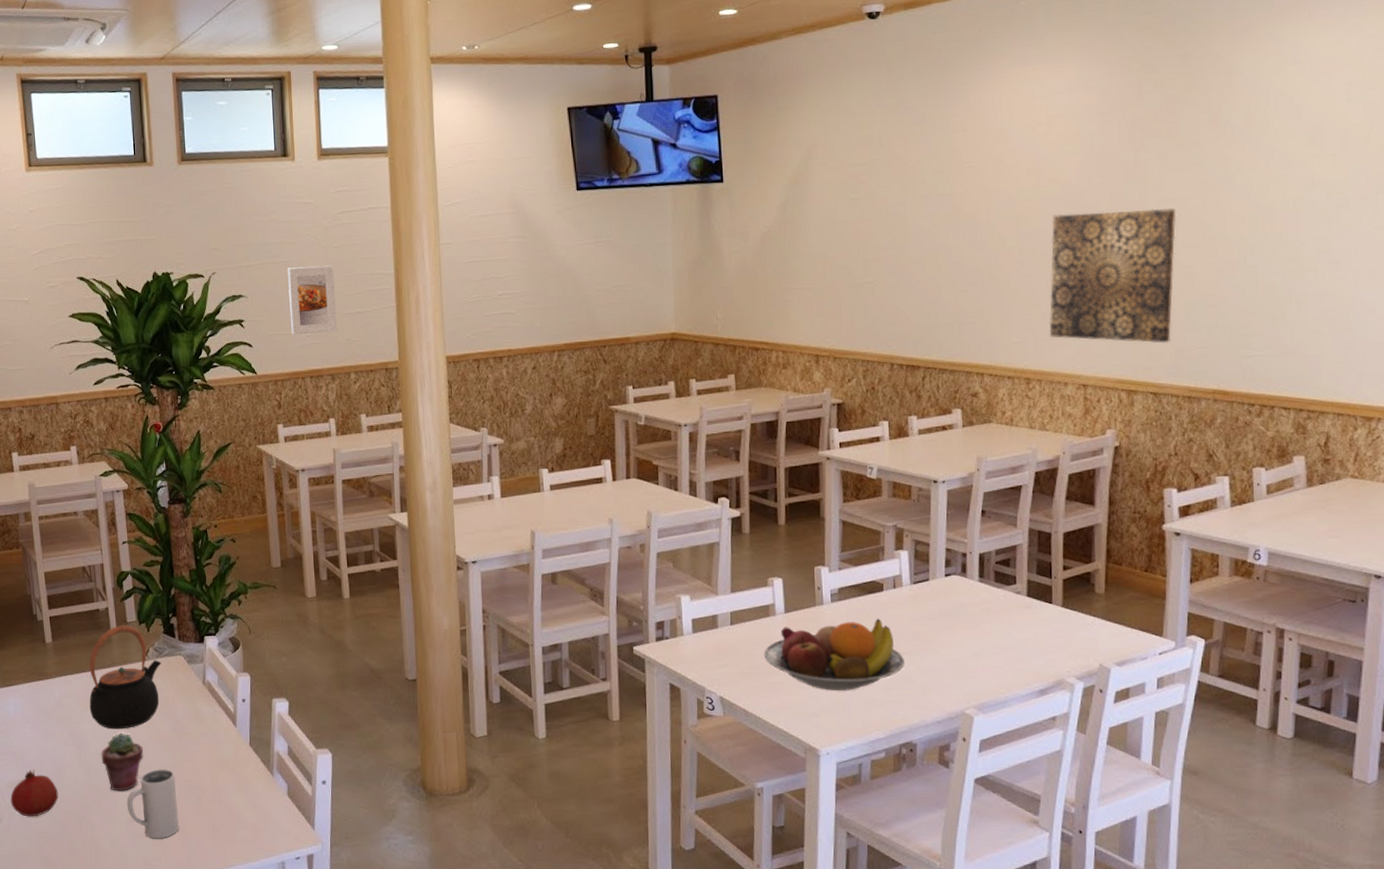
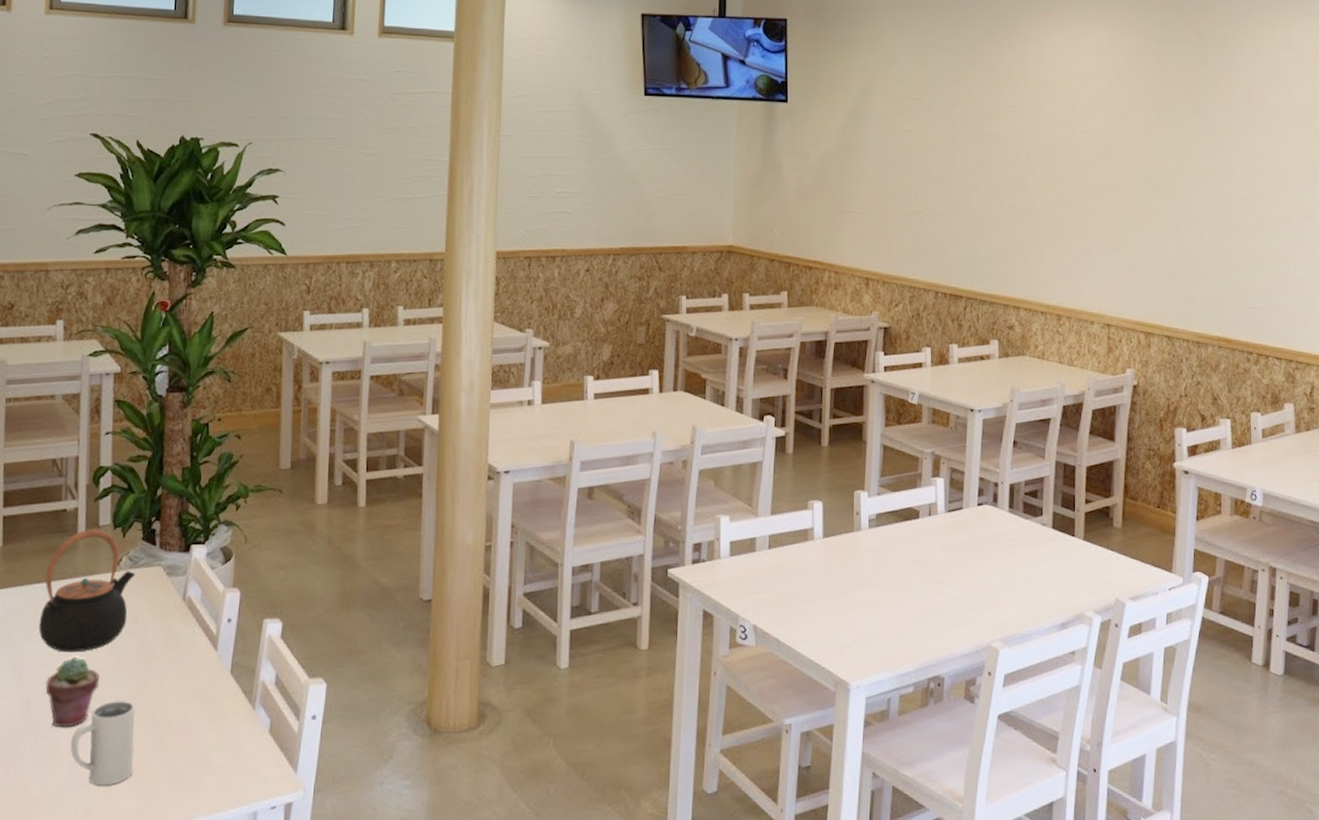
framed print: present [288,265,337,335] -> none [330,145,384,217]
fruit bowl: present [764,618,905,690] -> none [800,546,936,620]
wall art: present [1049,208,1177,344] -> none [1078,163,1190,291]

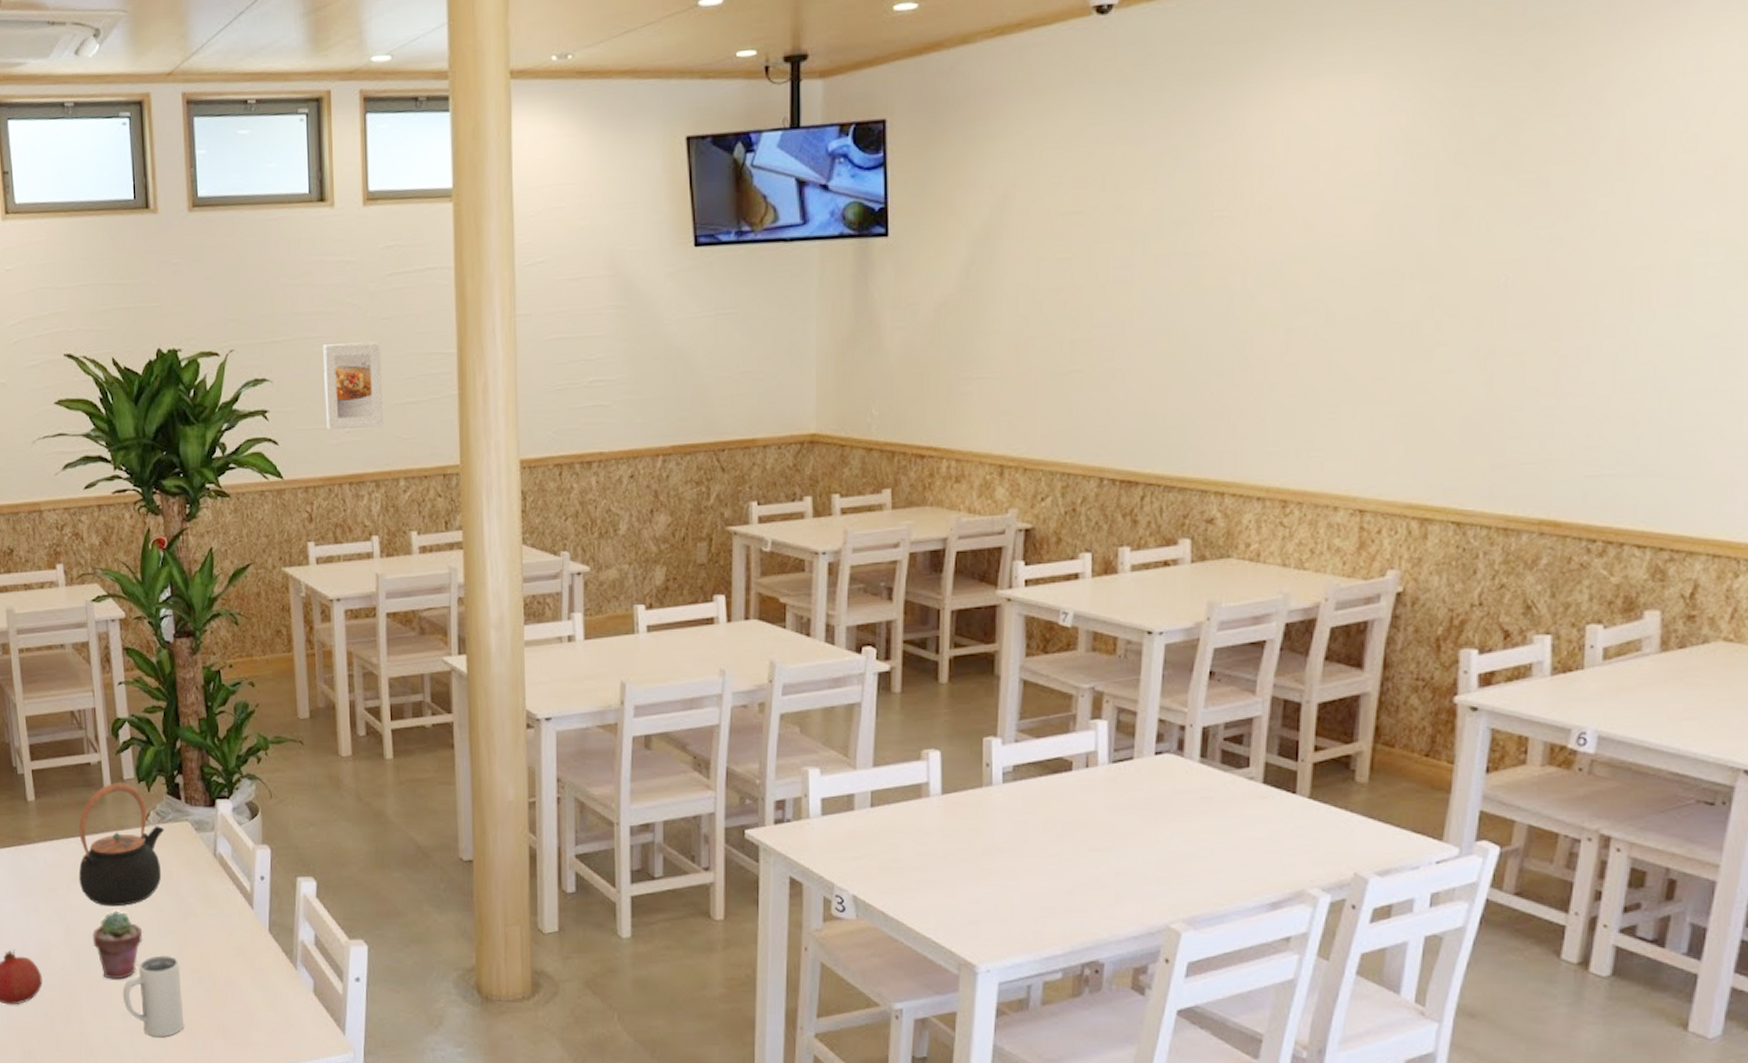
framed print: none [330,145,384,217] -> present [323,342,384,430]

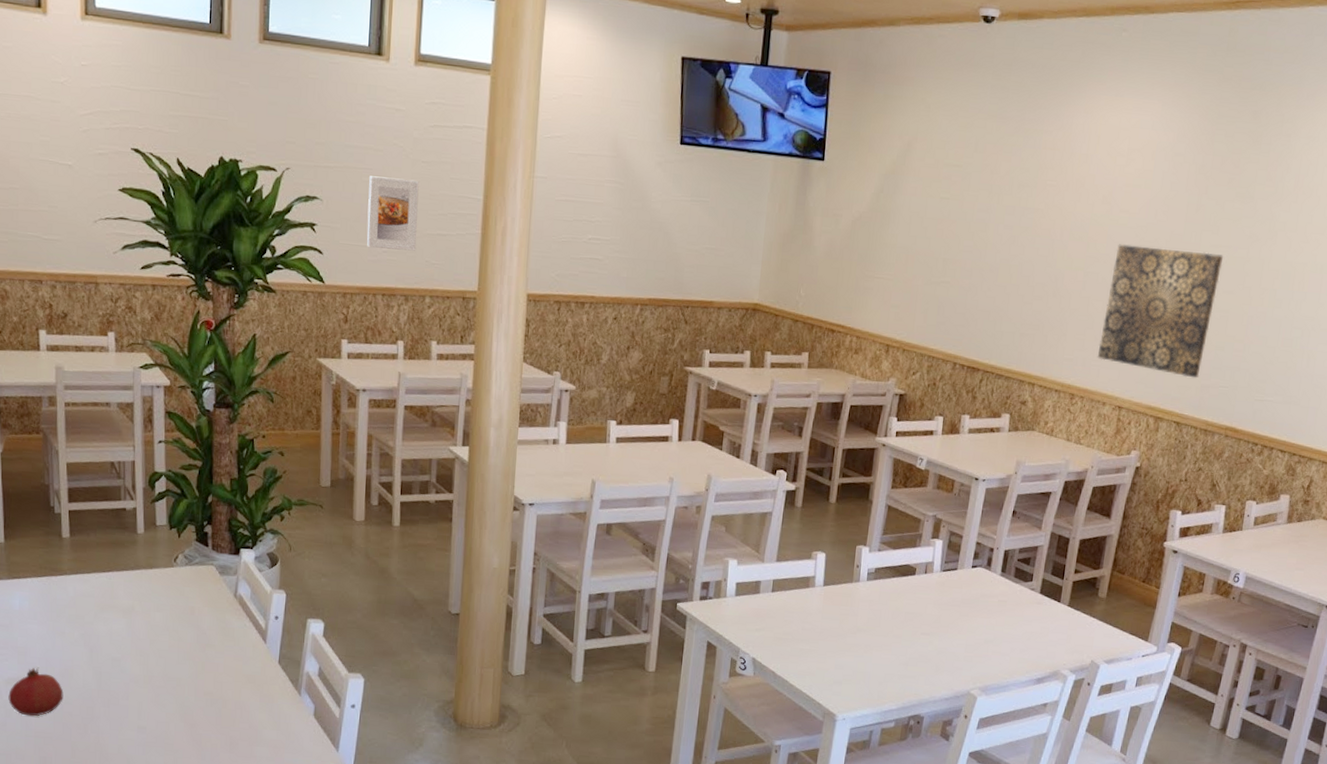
teapot: present [78,783,165,907] -> none [106,527,191,635]
potted succulent: present [92,911,143,980] -> none [115,638,163,698]
mug: present [122,954,185,1037] -> none [139,678,195,749]
wall art: none [1317,274,1508,457] -> present [1097,244,1224,379]

